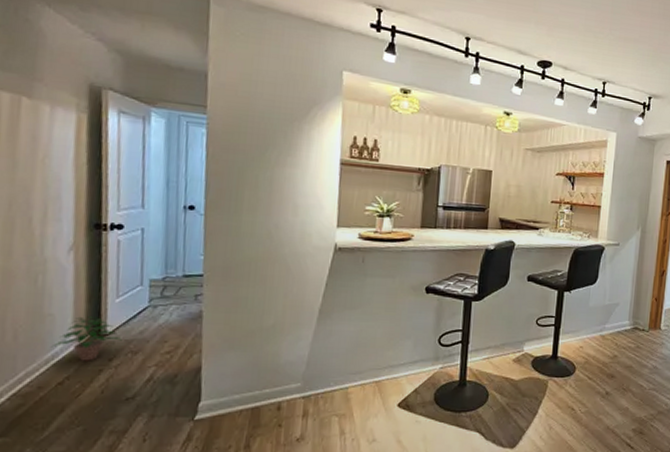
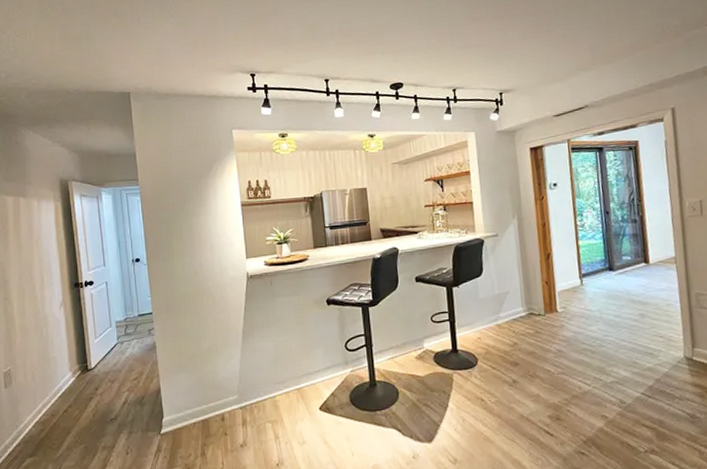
potted plant: present [51,316,122,361] -> none [57,356,103,392]

